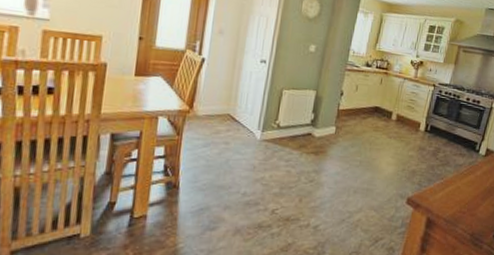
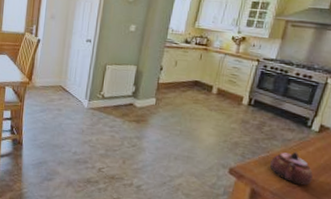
teapot: none [444,176,480,210] -> present [270,151,313,186]

